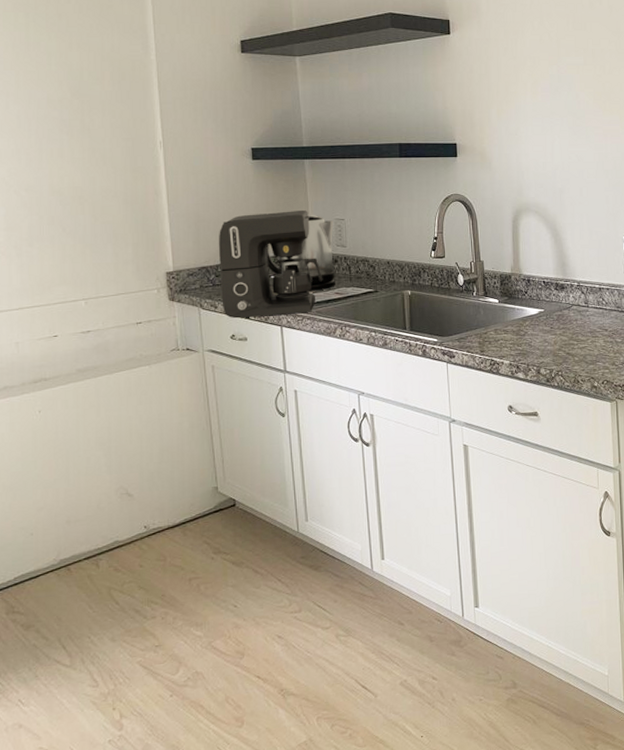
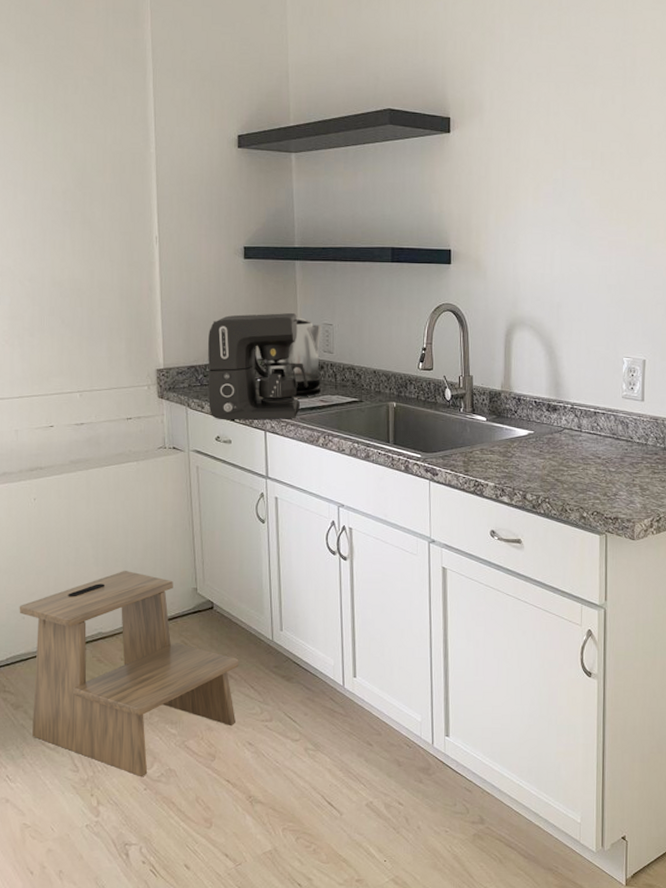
step stool: none [26,476,265,683] -> present [19,571,239,776]

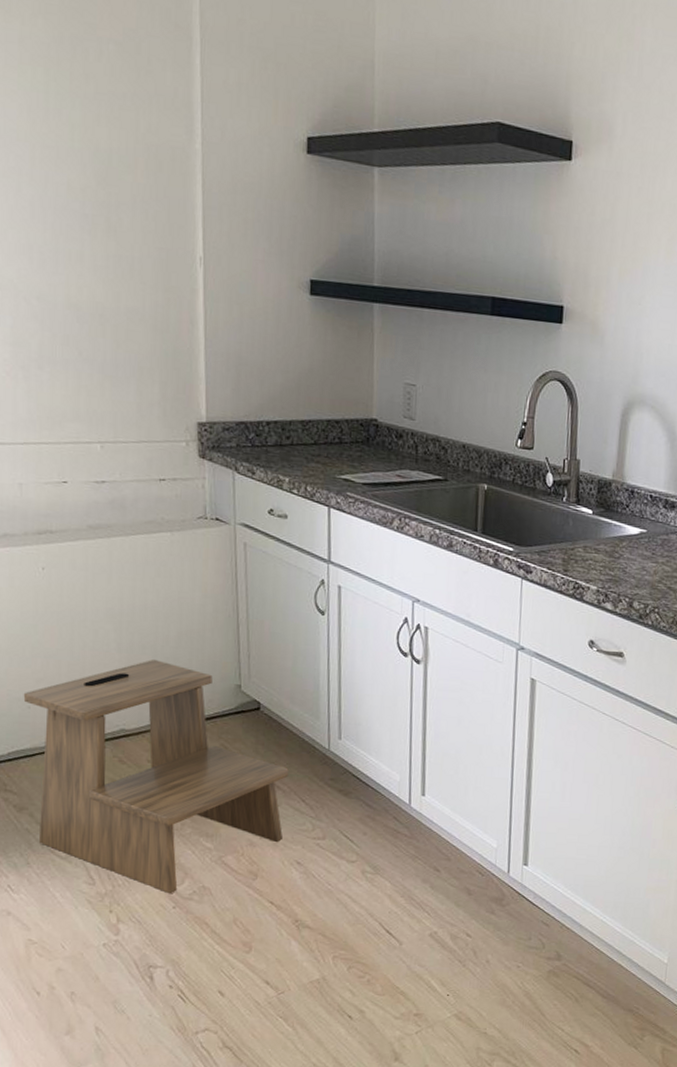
coffee maker: present [208,313,309,421] -> none [260,363,384,495]
kettle: present [254,317,322,397] -> none [317,373,403,470]

